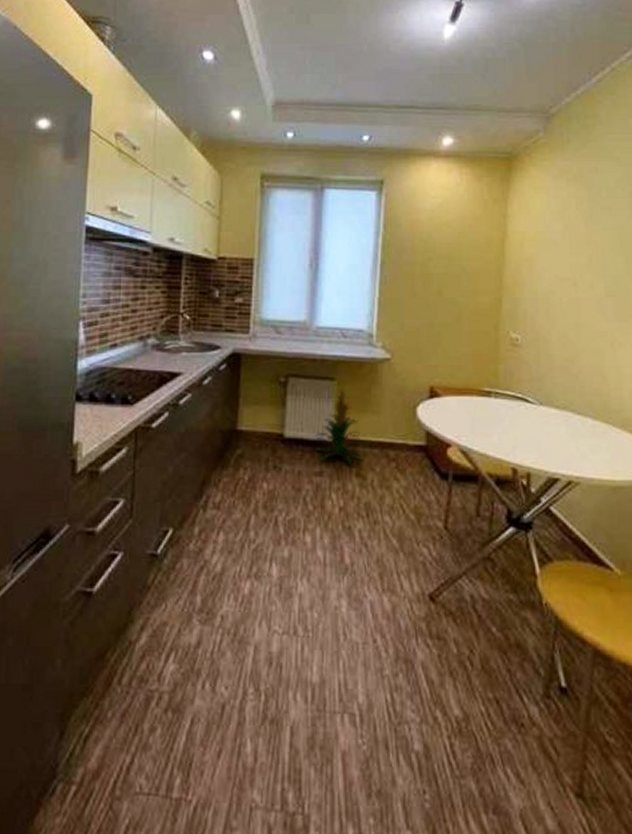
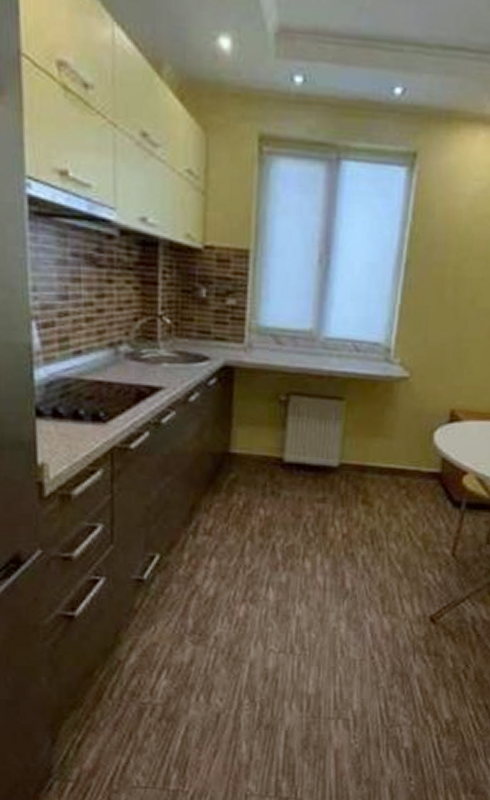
indoor plant: present [315,384,365,465] -> none [318,405,373,492]

